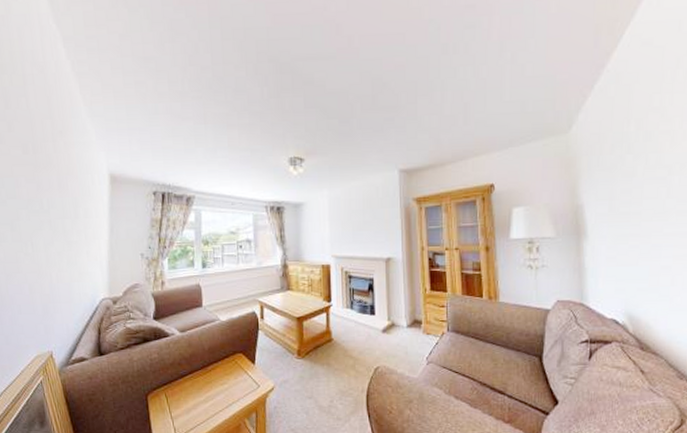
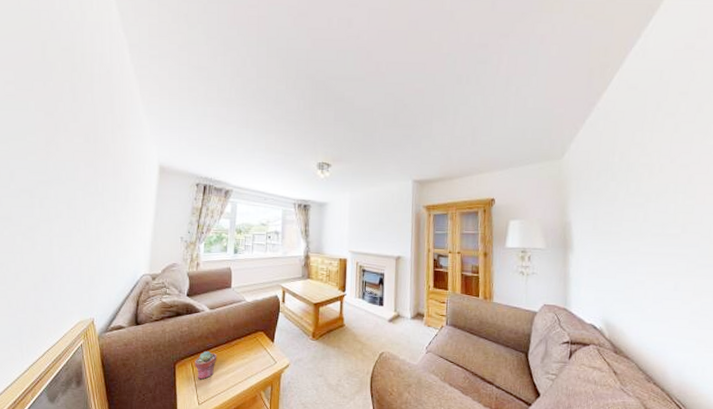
potted succulent: none [168,379,193,411] -> present [195,351,217,380]

